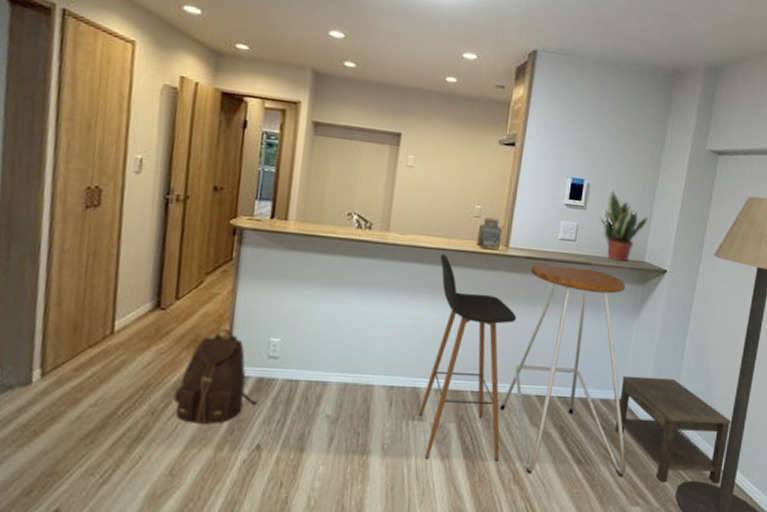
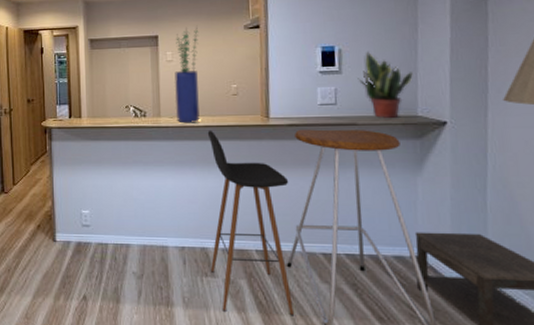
backpack: present [173,329,257,424] -> none [21,205,79,279]
vase: none [408,129,450,244] -> present [175,25,200,123]
jar: present [476,217,503,251] -> none [237,94,262,122]

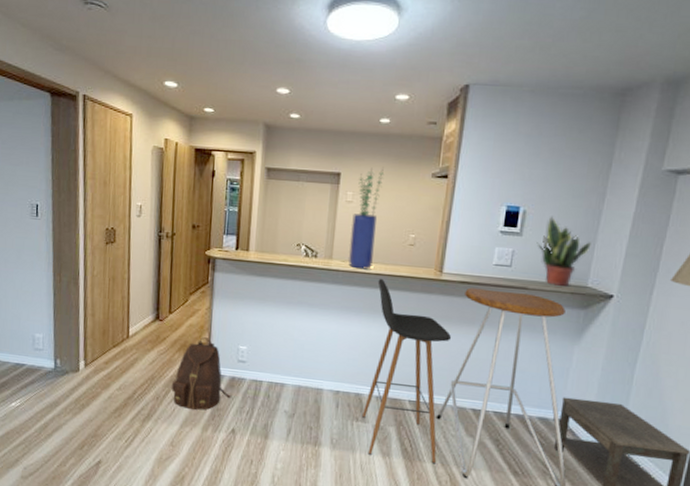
backpack: none [21,205,79,279] -> present [171,337,231,410]

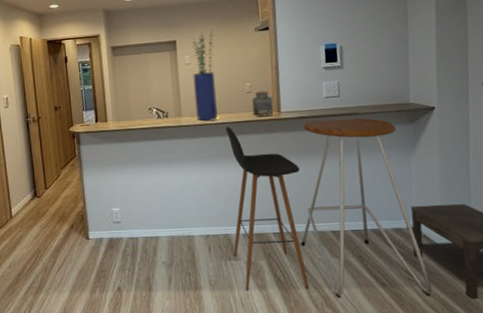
backpack: present [171,337,231,410] -> none [56,206,112,275]
jar: none [411,245,437,276] -> present [251,91,274,117]
potted plant: present [537,216,591,286] -> none [357,47,405,107]

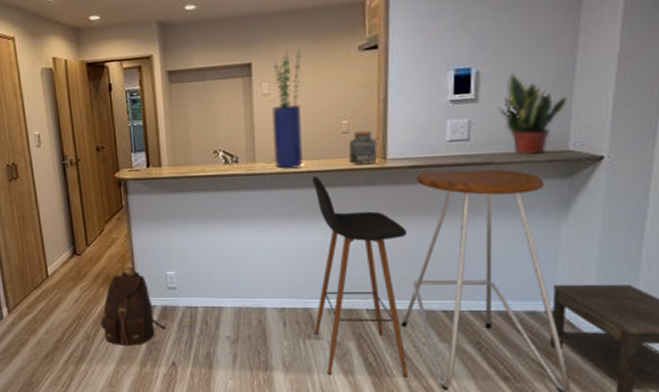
backpack: none [56,206,112,275] -> present [100,267,166,346]
potted plant: none [357,47,405,107] -> present [497,73,567,155]

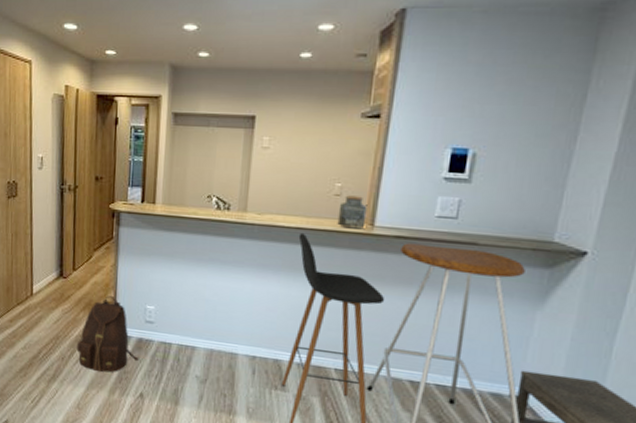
vase: present [272,48,303,169] -> none [265,107,306,223]
potted plant: present [497,73,567,155] -> none [489,159,559,241]

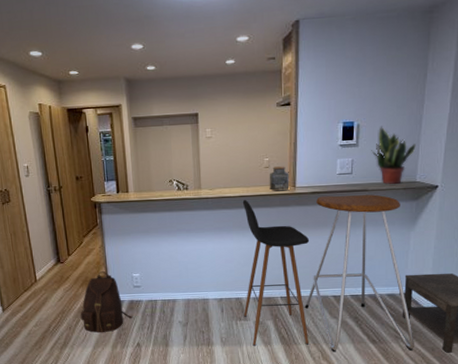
potted plant: none [489,159,559,241] -> present [371,126,416,184]

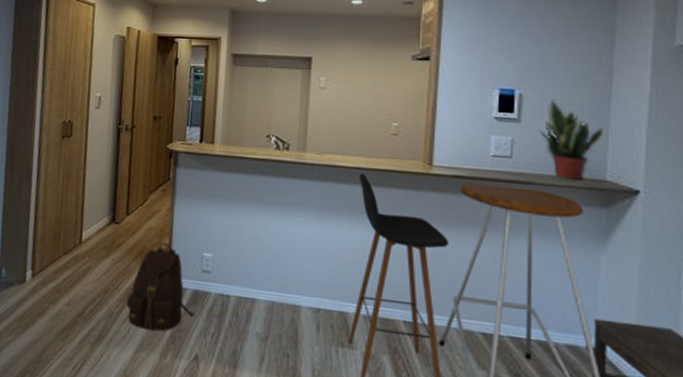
jar: present [269,166,290,192] -> none [396,135,424,169]

